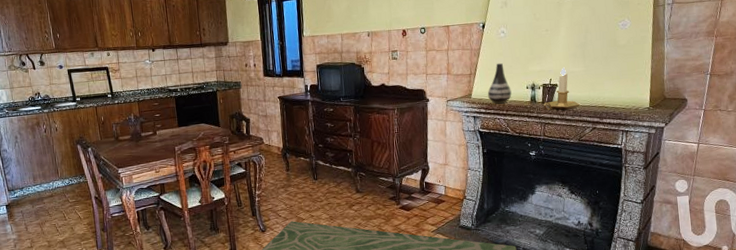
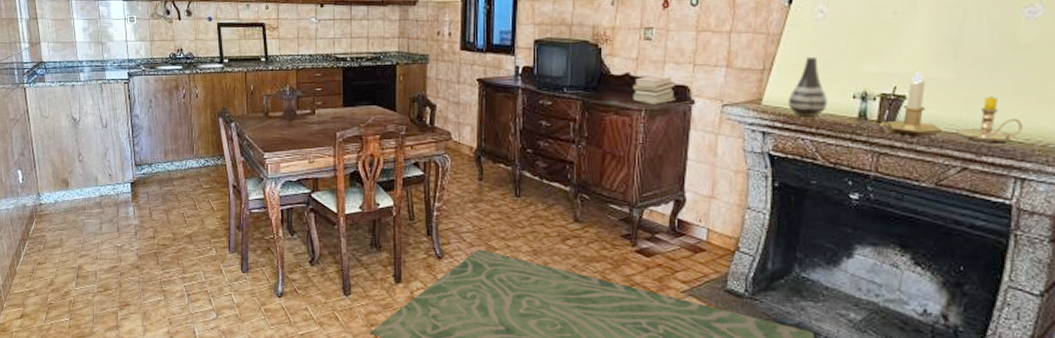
books: none [387,83,417,105] -> present [632,75,676,105]
candlestick: none [589,80,624,111] -> present [958,96,1022,144]

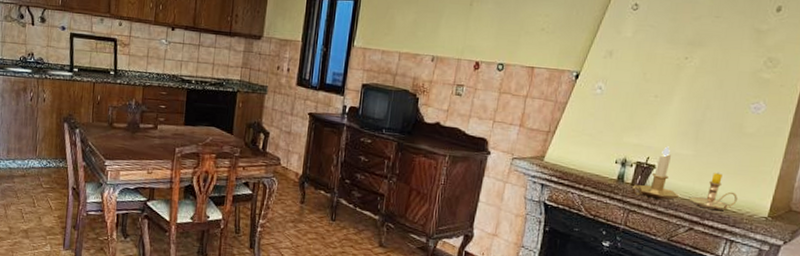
books: present [632,75,676,105] -> none [440,126,477,152]
vase: present [787,56,828,117] -> none [564,124,596,176]

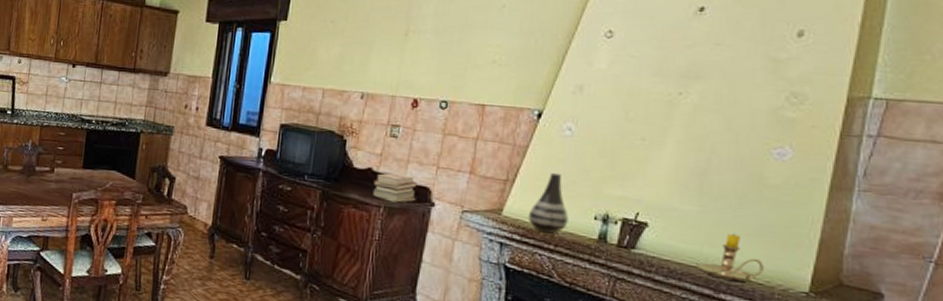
books: none [440,126,477,152] -> present [372,172,417,203]
vase: none [564,124,596,176] -> present [528,172,569,234]
candlestick: present [632,146,680,200] -> none [619,200,683,267]

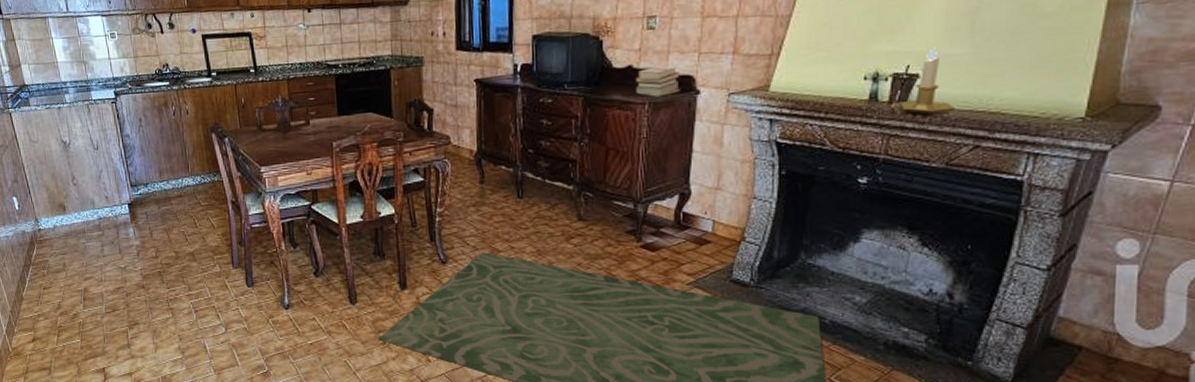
vase: present [528,172,569,234] -> none [796,37,838,102]
candlestick: none [619,200,683,267] -> present [891,48,957,117]
candlestick: present [698,233,764,283] -> none [972,69,1039,120]

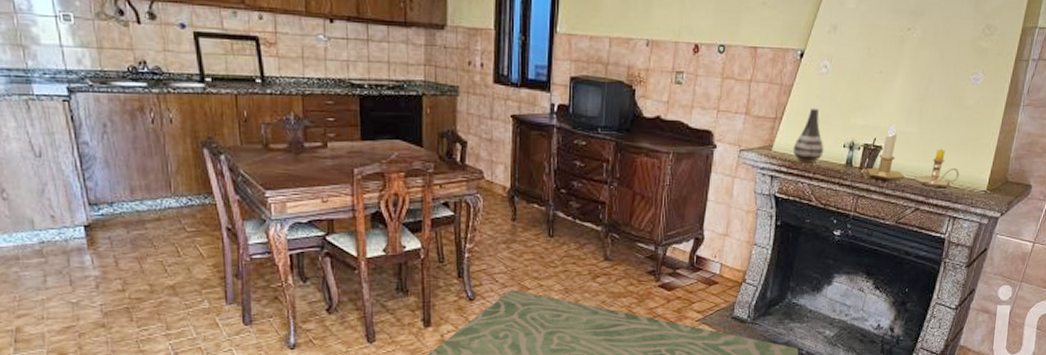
books: present [635,66,680,97] -> none [662,119,701,148]
vase: none [796,37,838,102] -> present [792,107,824,163]
candlestick: none [972,69,1039,120] -> present [915,148,959,189]

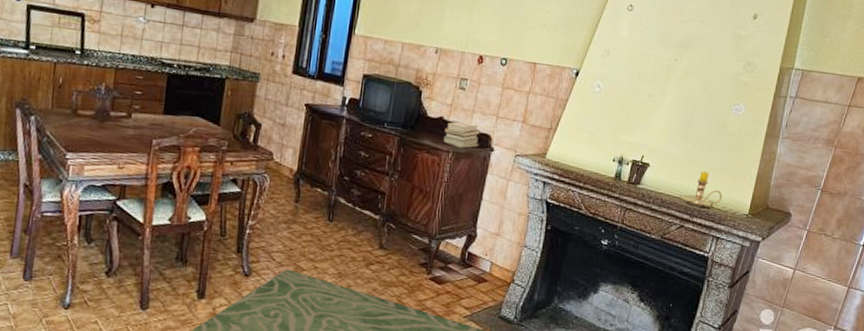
books: none [662,119,701,148] -> present [443,121,480,148]
vase: present [792,107,824,163] -> none [565,122,595,174]
candlestick: present [861,125,906,182] -> none [628,145,671,198]

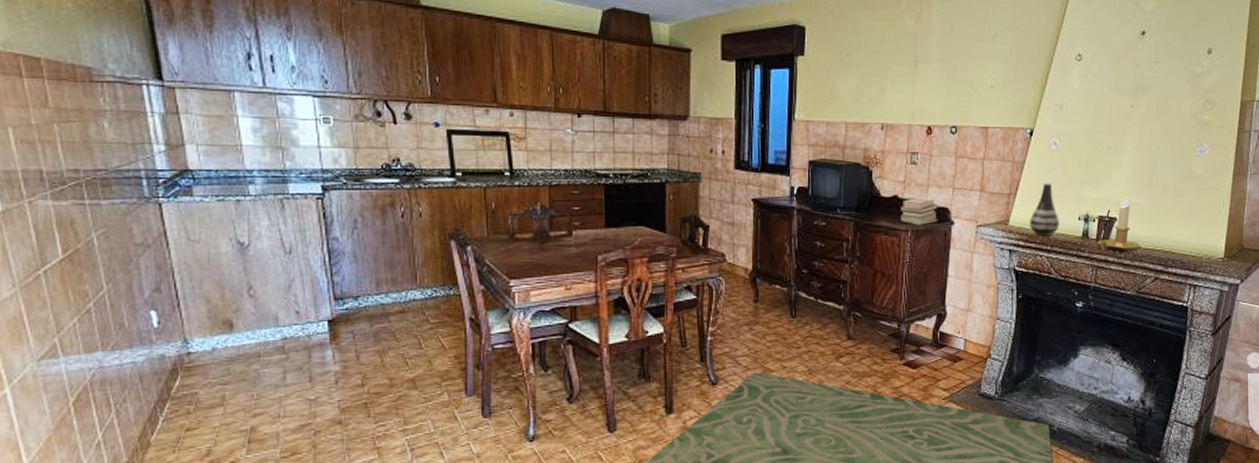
vase: none [565,122,595,174] -> present [1029,183,1060,236]
candlestick: none [628,145,671,198] -> present [1098,197,1143,253]
candlestick: present [680,171,722,209] -> none [1152,218,1195,257]

